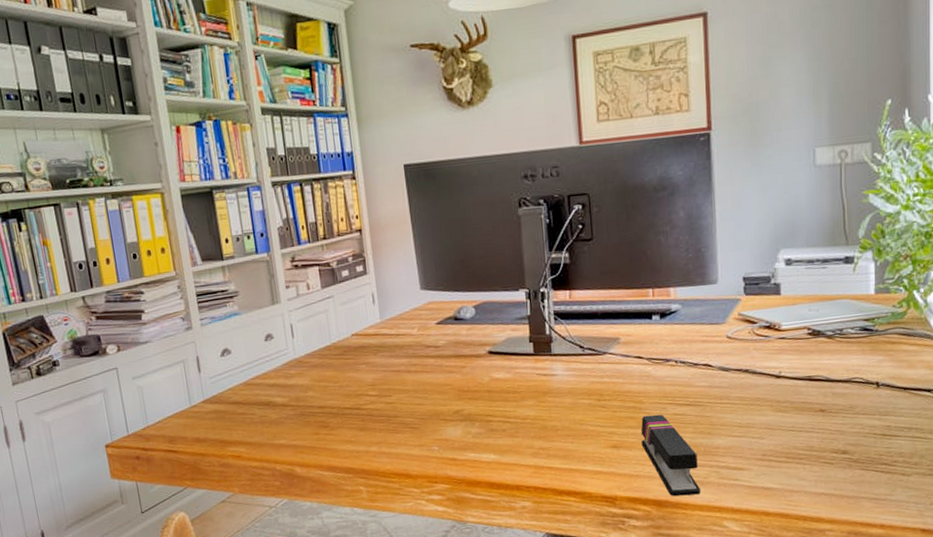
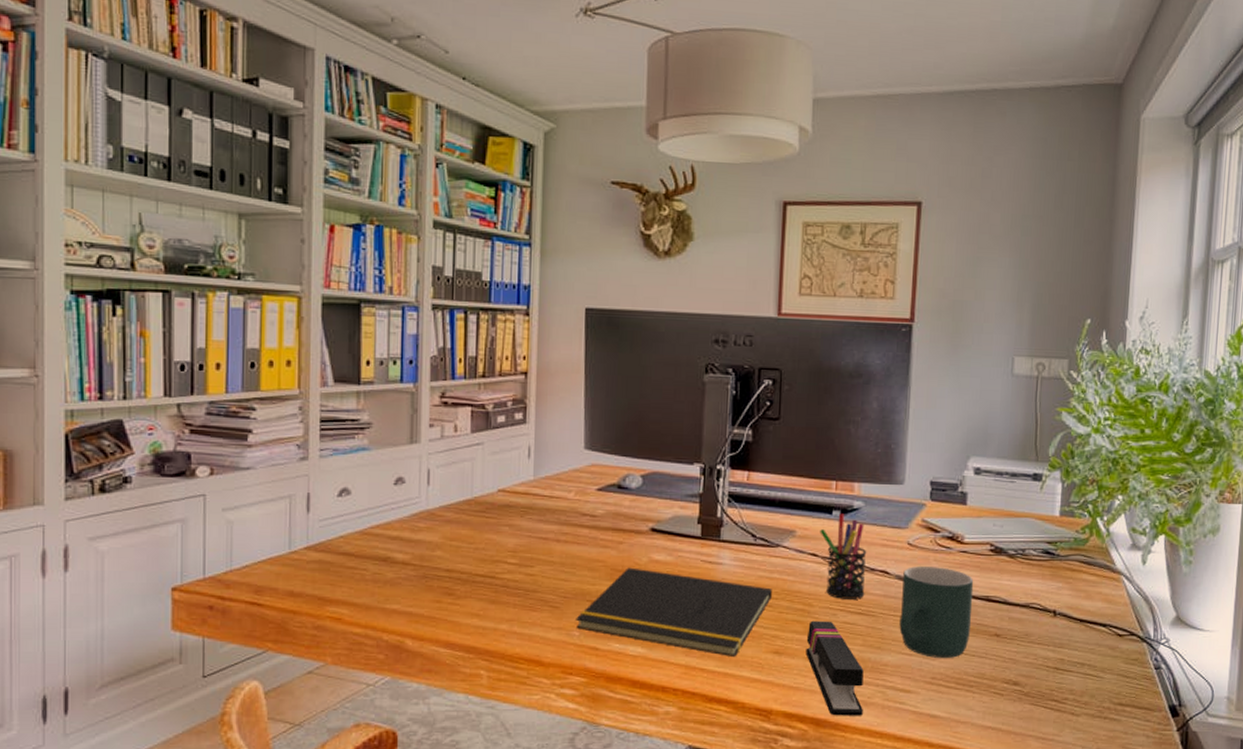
notepad: none [434,387,605,455] -> present [576,567,772,658]
pen holder: none [642,317,691,394] -> present [820,513,867,599]
mug: none [725,354,796,437] -> present [899,566,974,658]

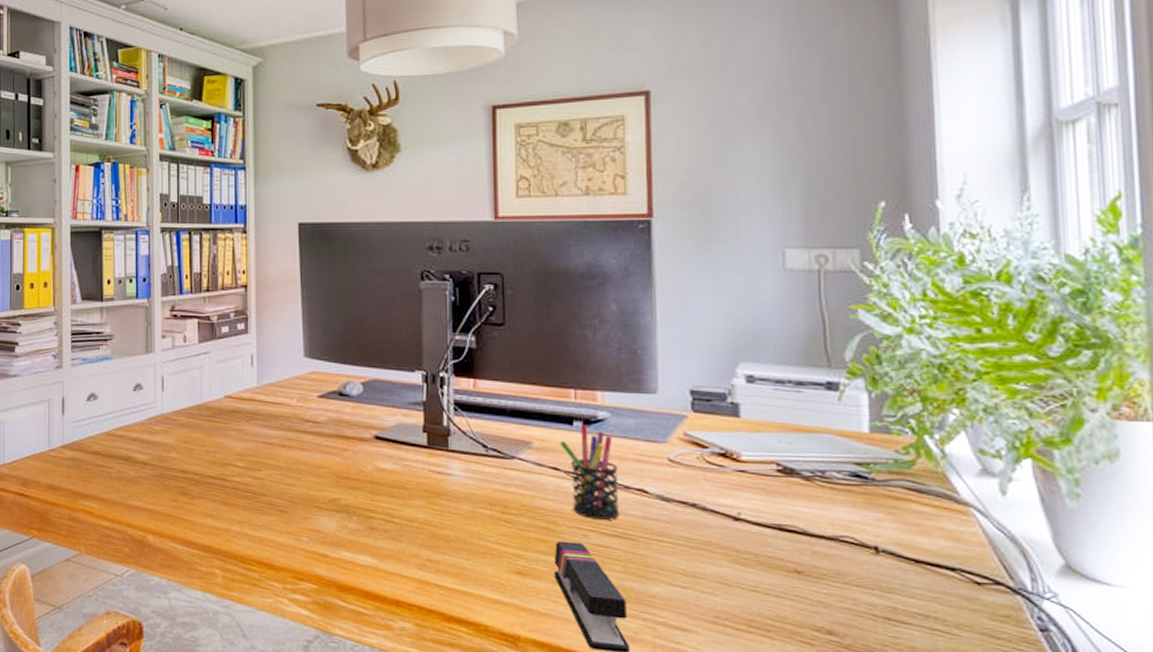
notepad: present [576,567,772,658] -> none [304,475,510,576]
mug: present [899,566,974,658] -> none [666,486,761,595]

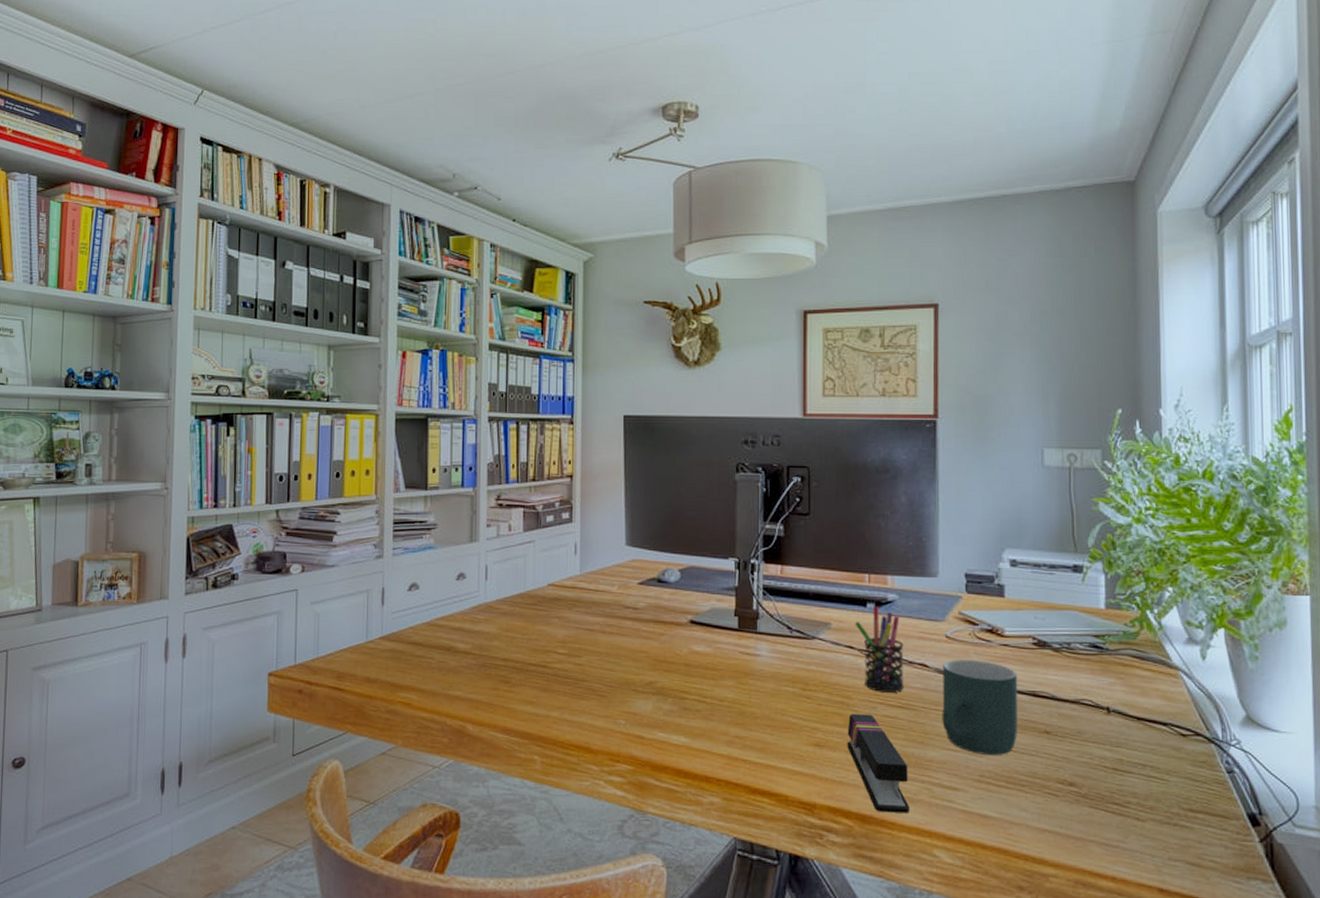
mug: none [666,486,761,595] -> present [942,660,1019,755]

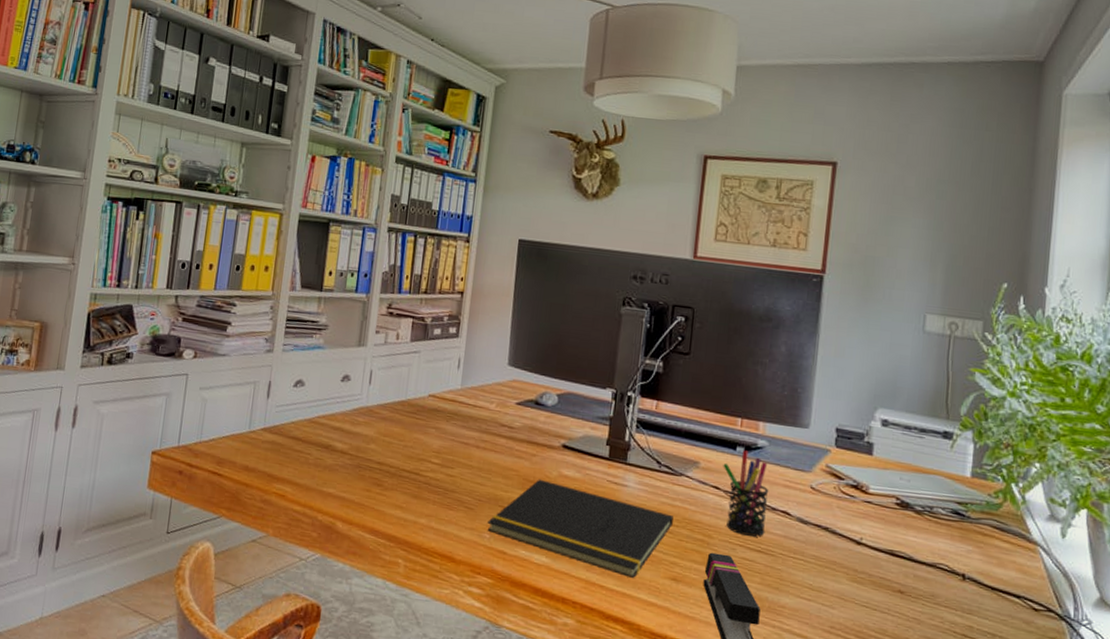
notepad: none [622,658,810,750] -> present [487,479,673,579]
mug: present [942,660,1019,755] -> none [798,511,878,609]

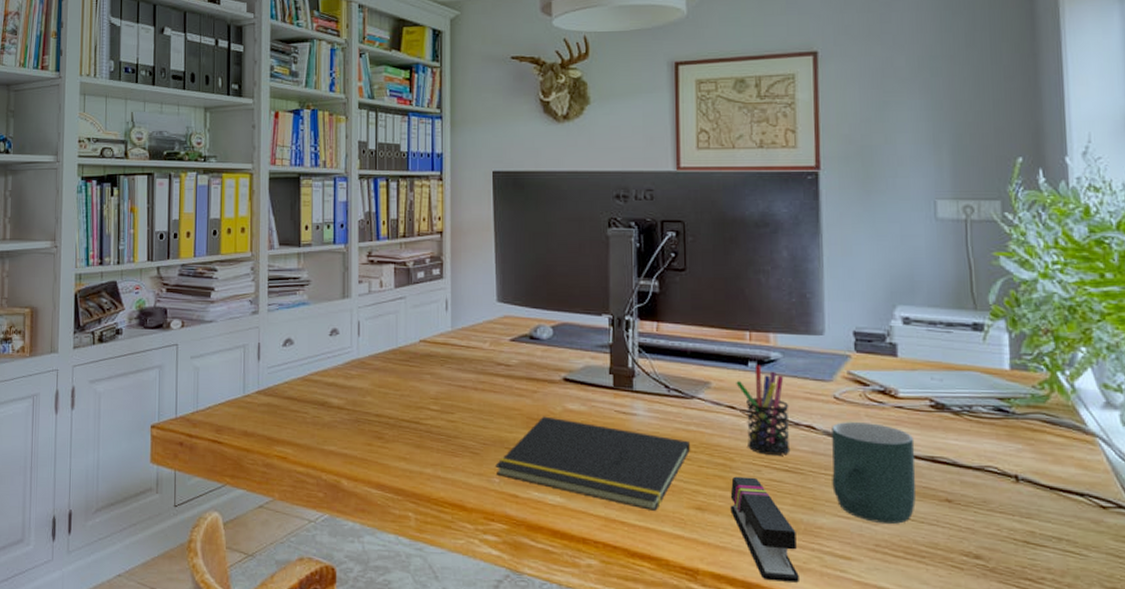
mug: none [798,511,878,609] -> present [832,422,917,524]

